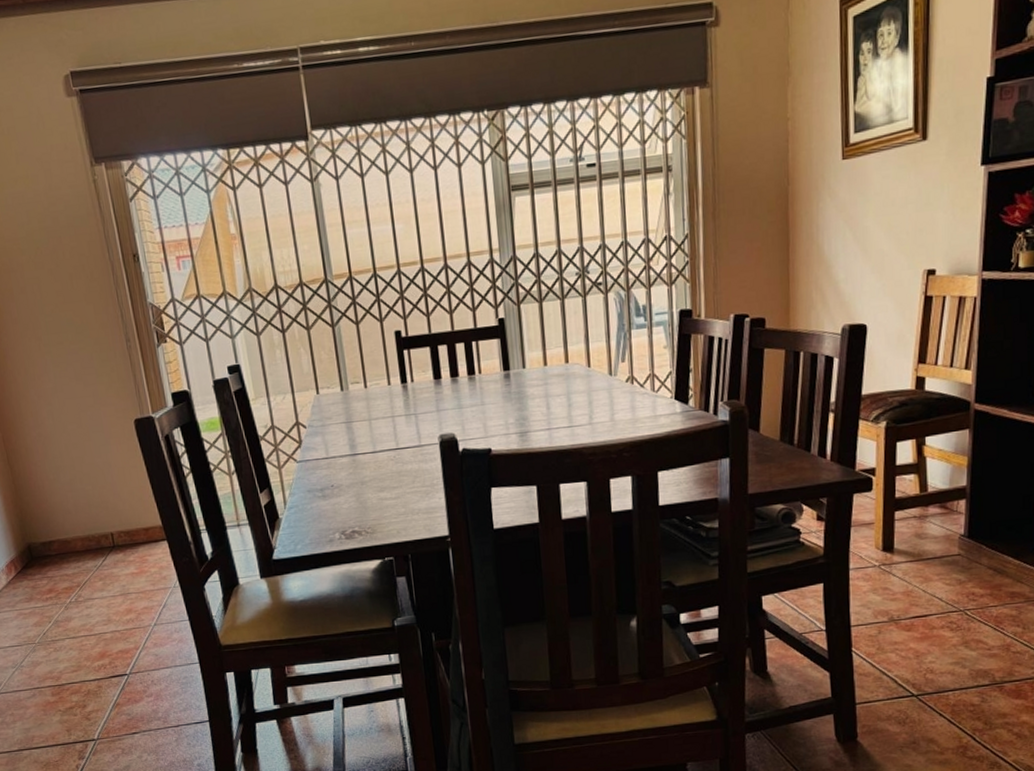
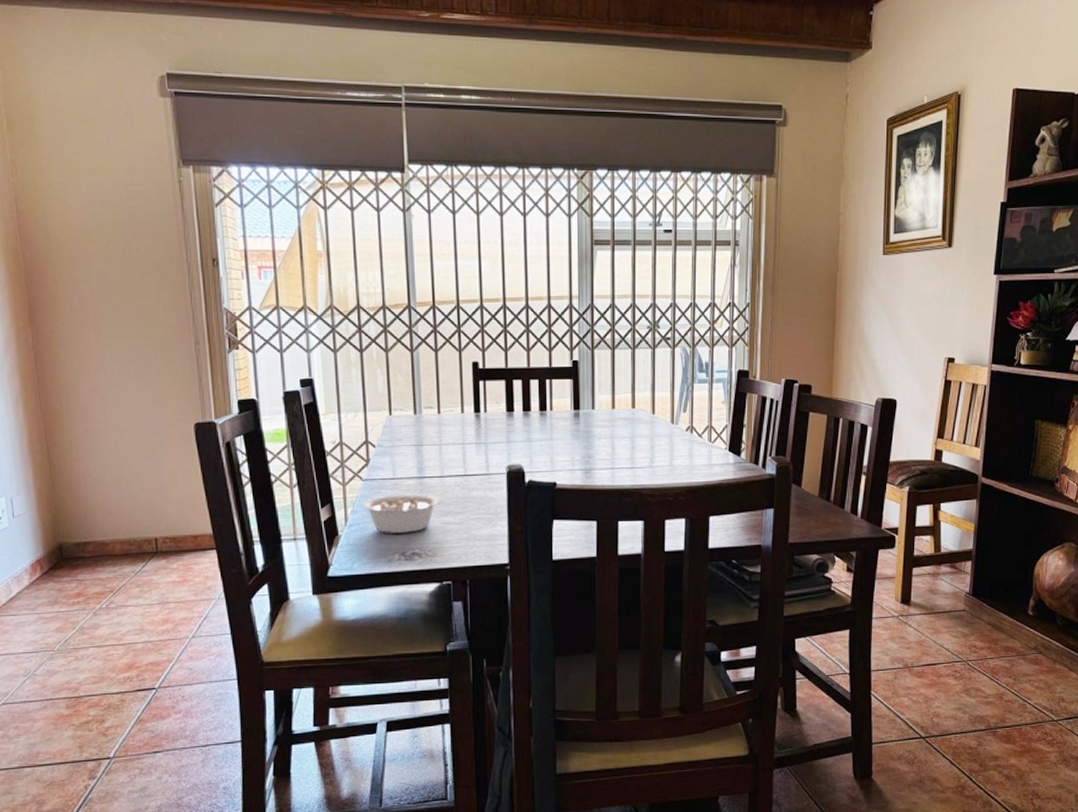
legume: none [299,471,379,513] -> present [362,493,444,533]

